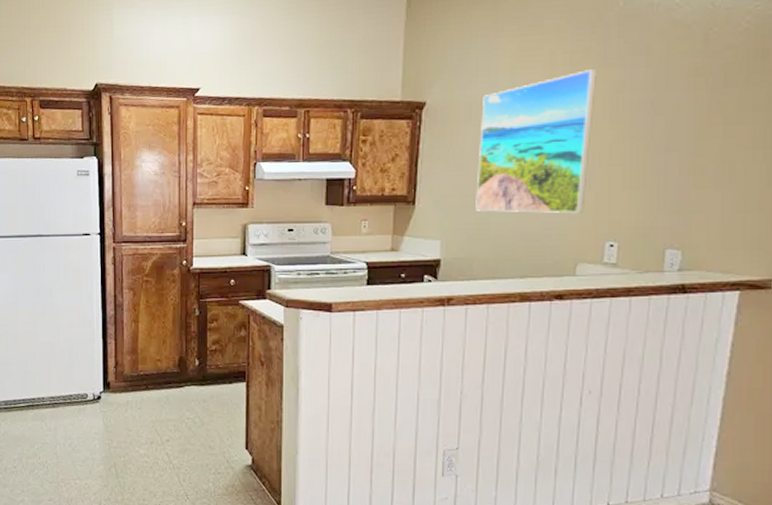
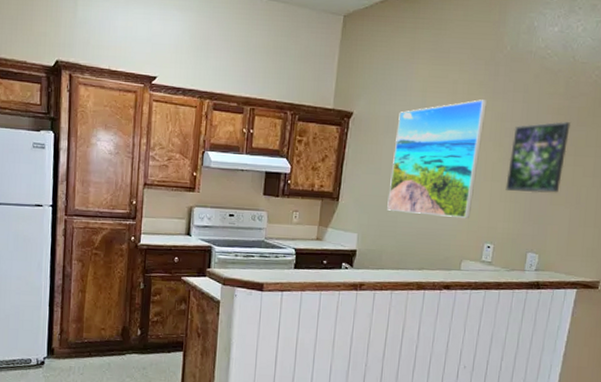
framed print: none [629,84,714,176] -> present [505,121,570,193]

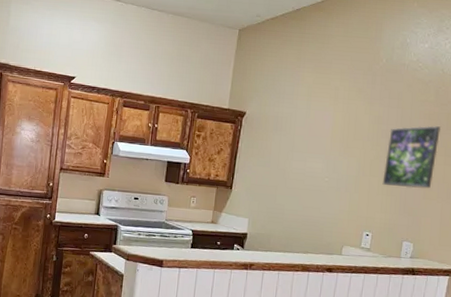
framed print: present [387,99,487,219] -> none [275,104,365,209]

